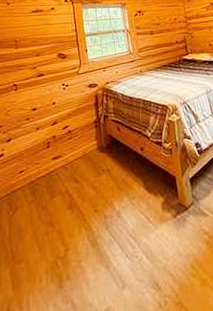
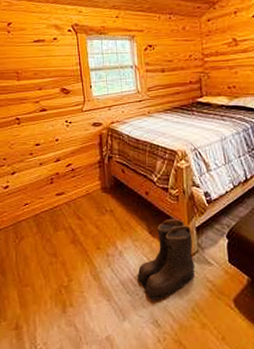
boots: none [135,172,192,262] -> present [137,218,195,301]

